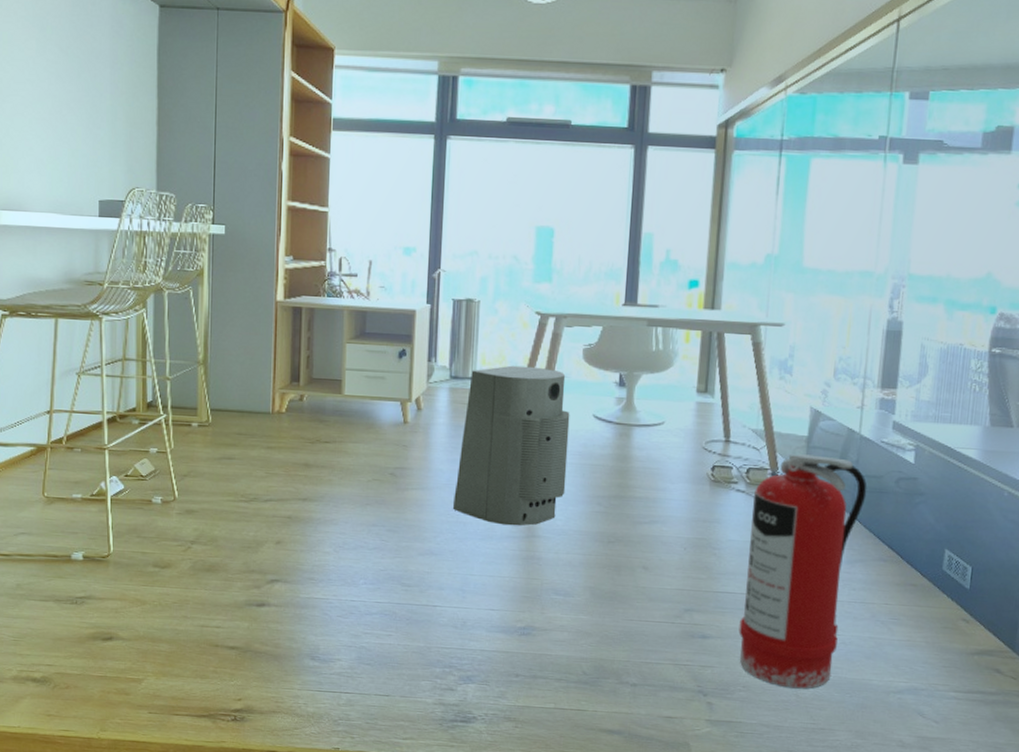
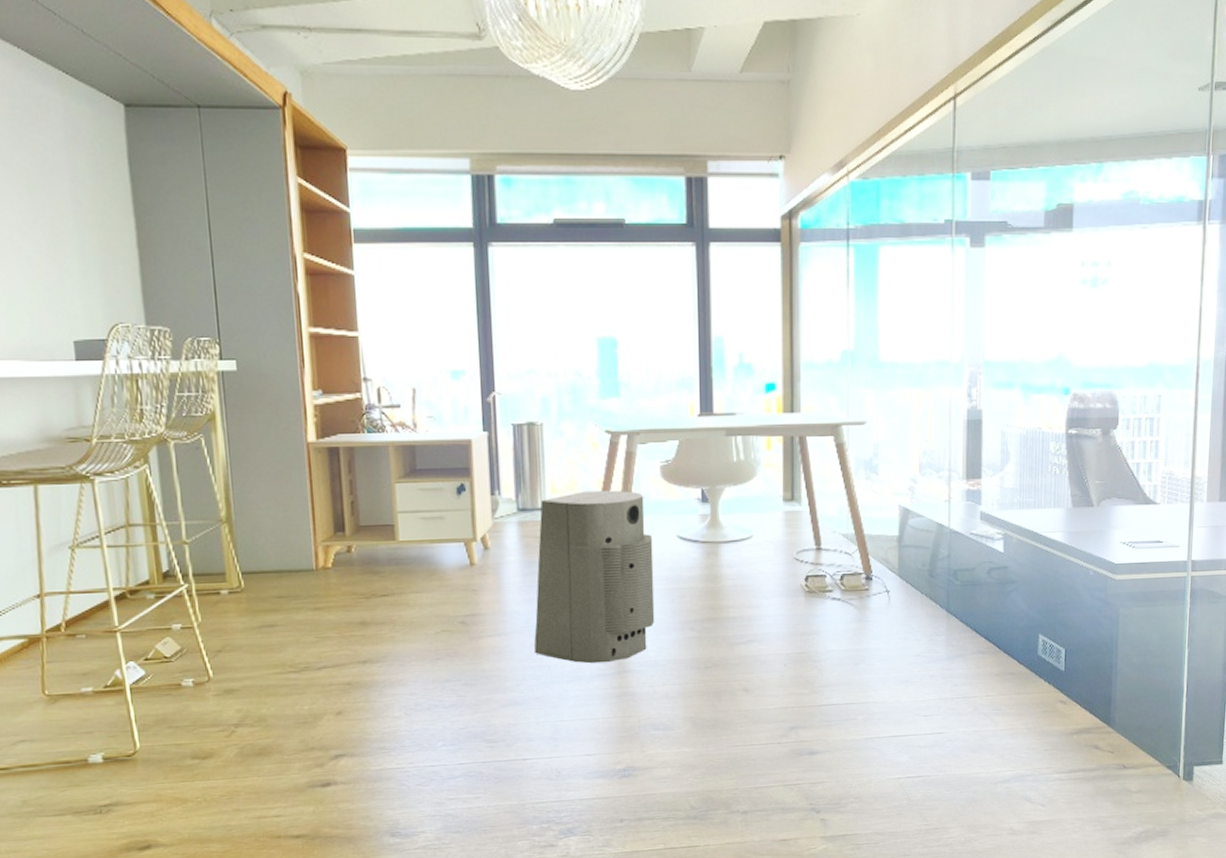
fire extinguisher: present [738,454,867,689] -> none [846,554,961,793]

